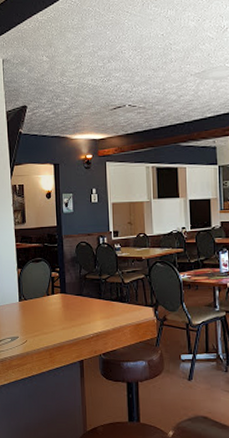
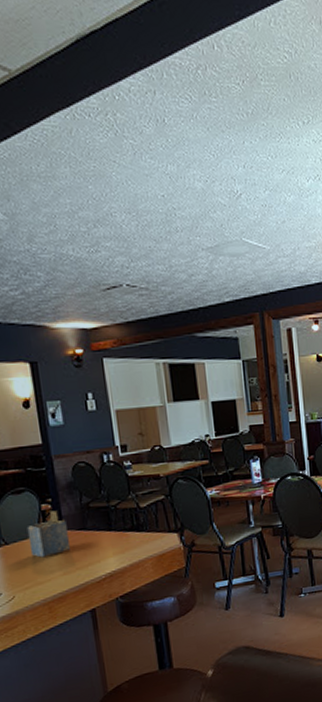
napkin holder: none [40,278,69,314] -> present [27,510,70,558]

